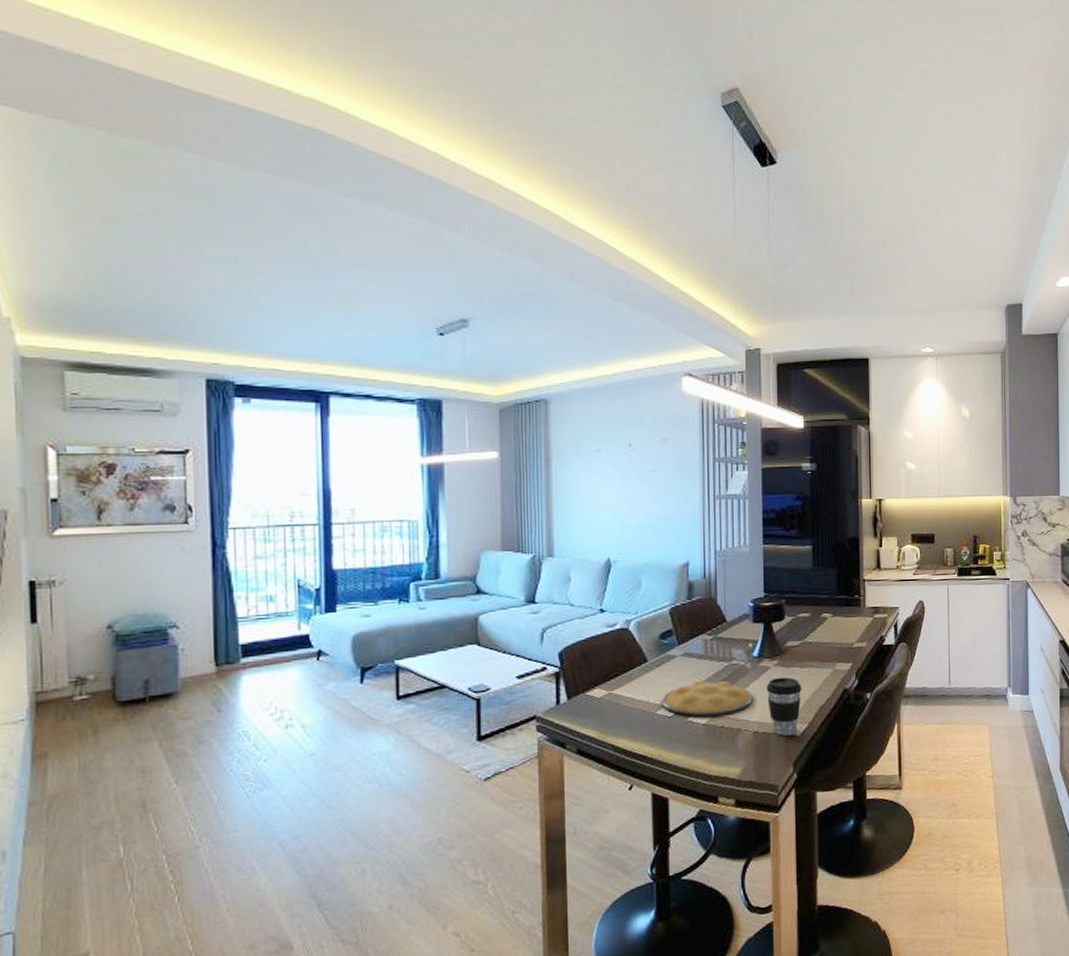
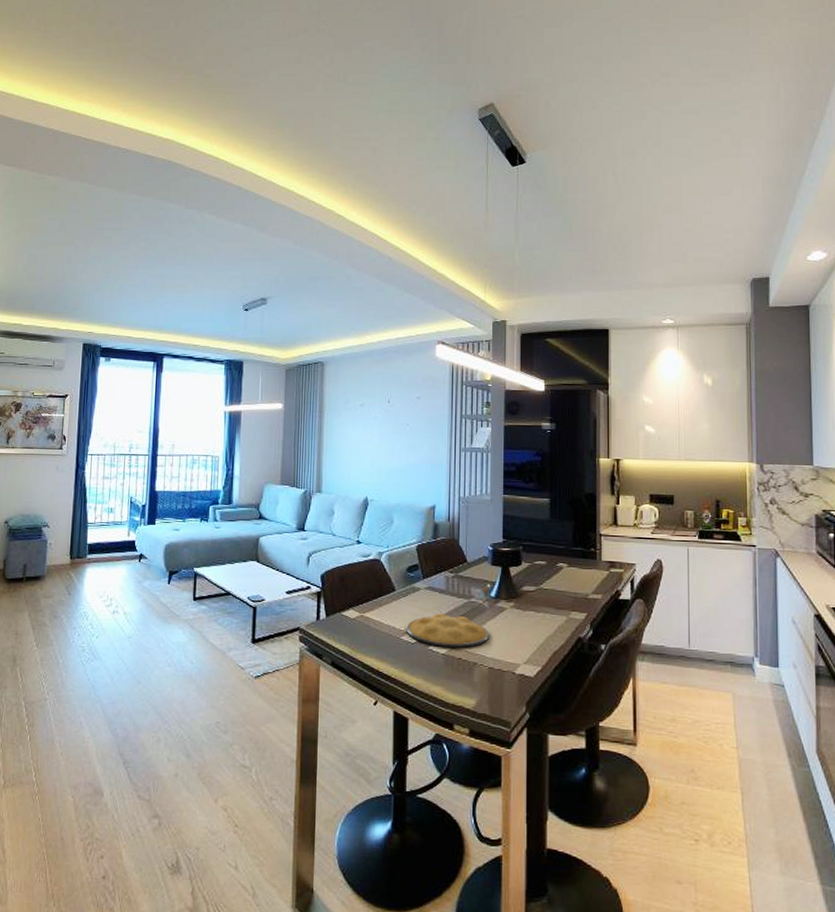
coffee cup: present [766,677,802,736] -> none [502,618,537,676]

